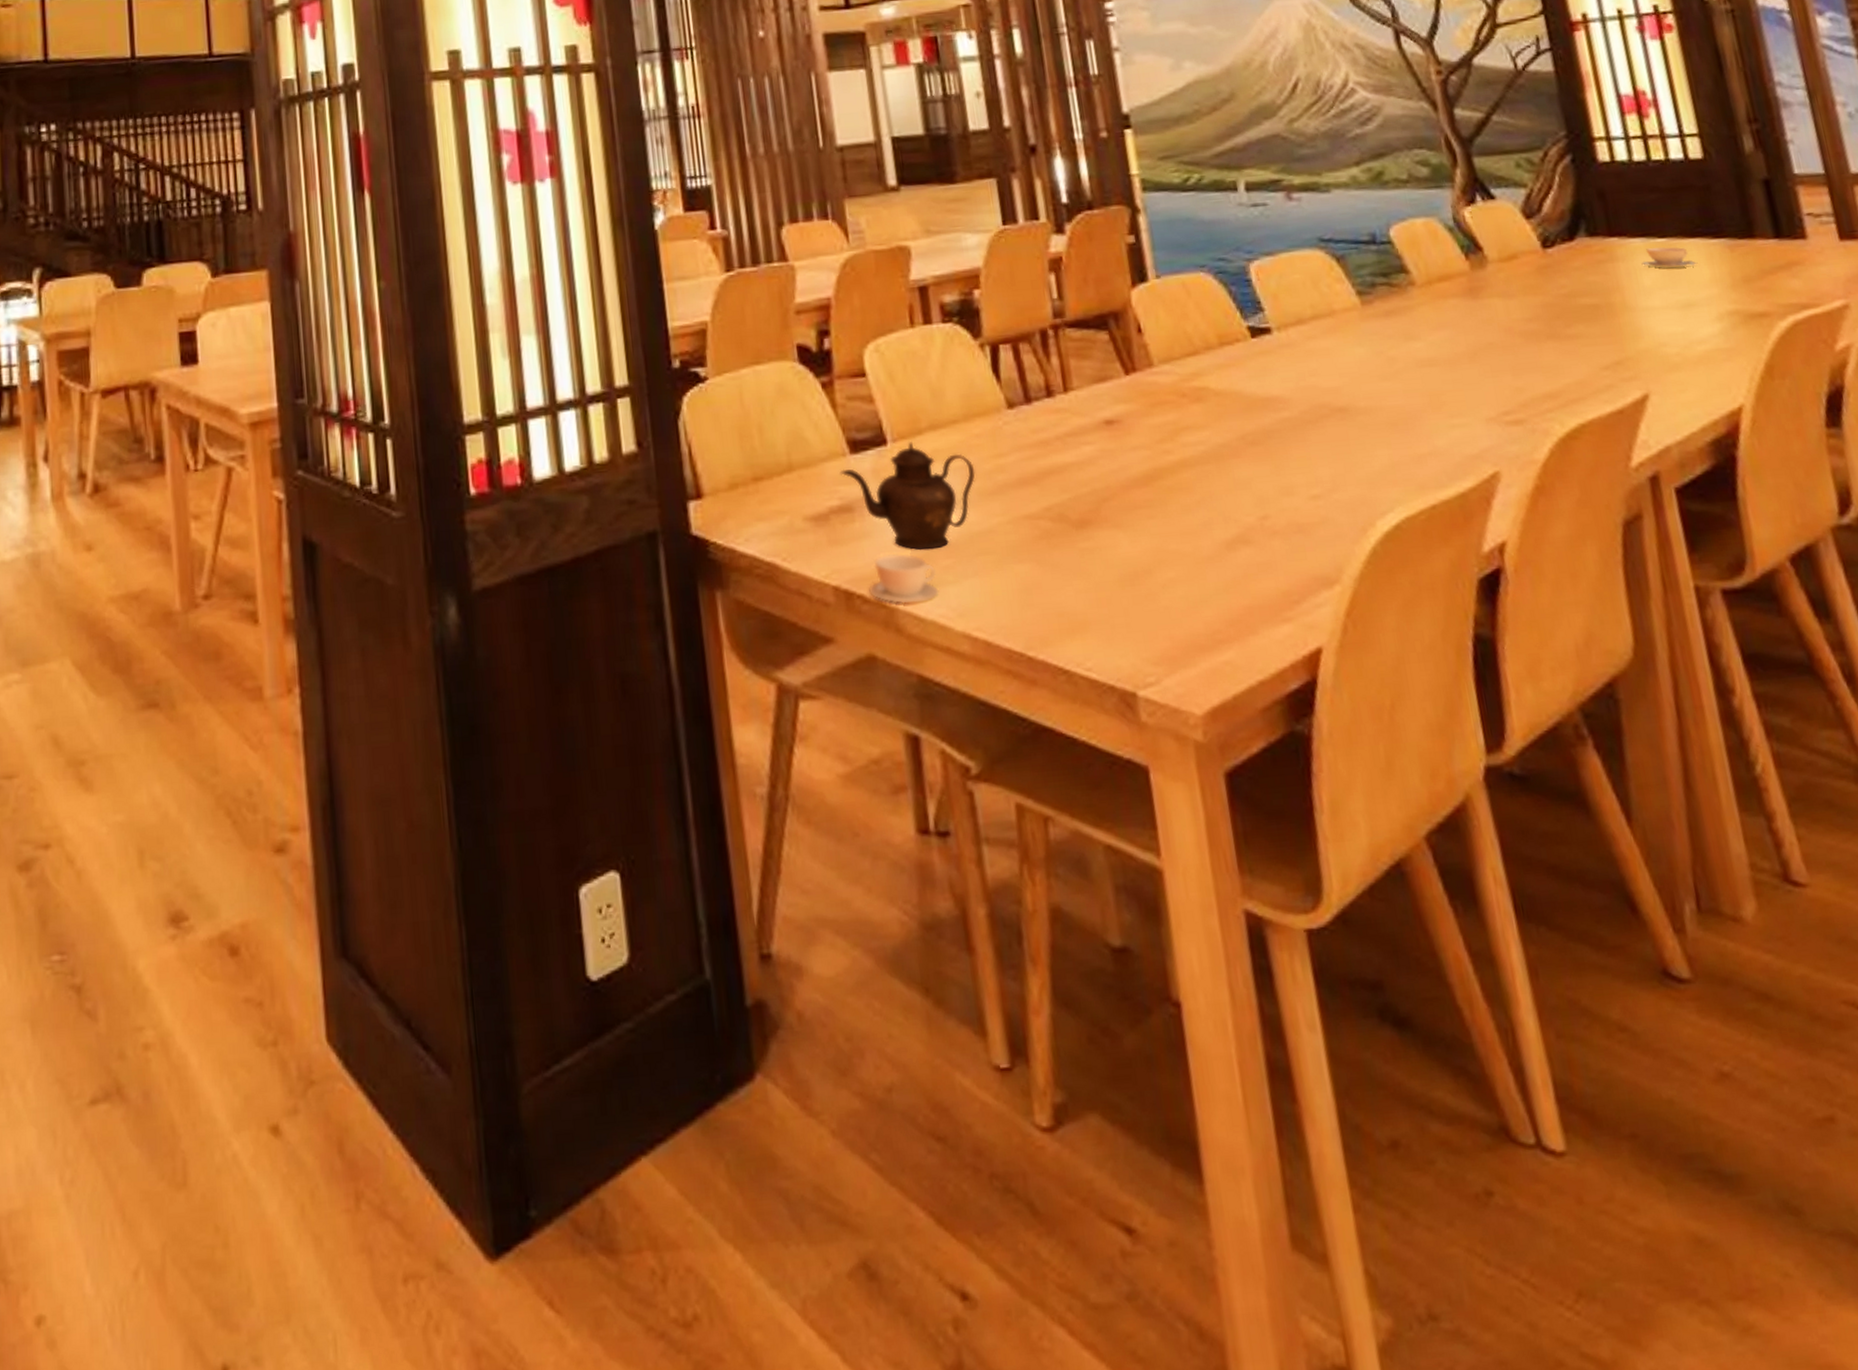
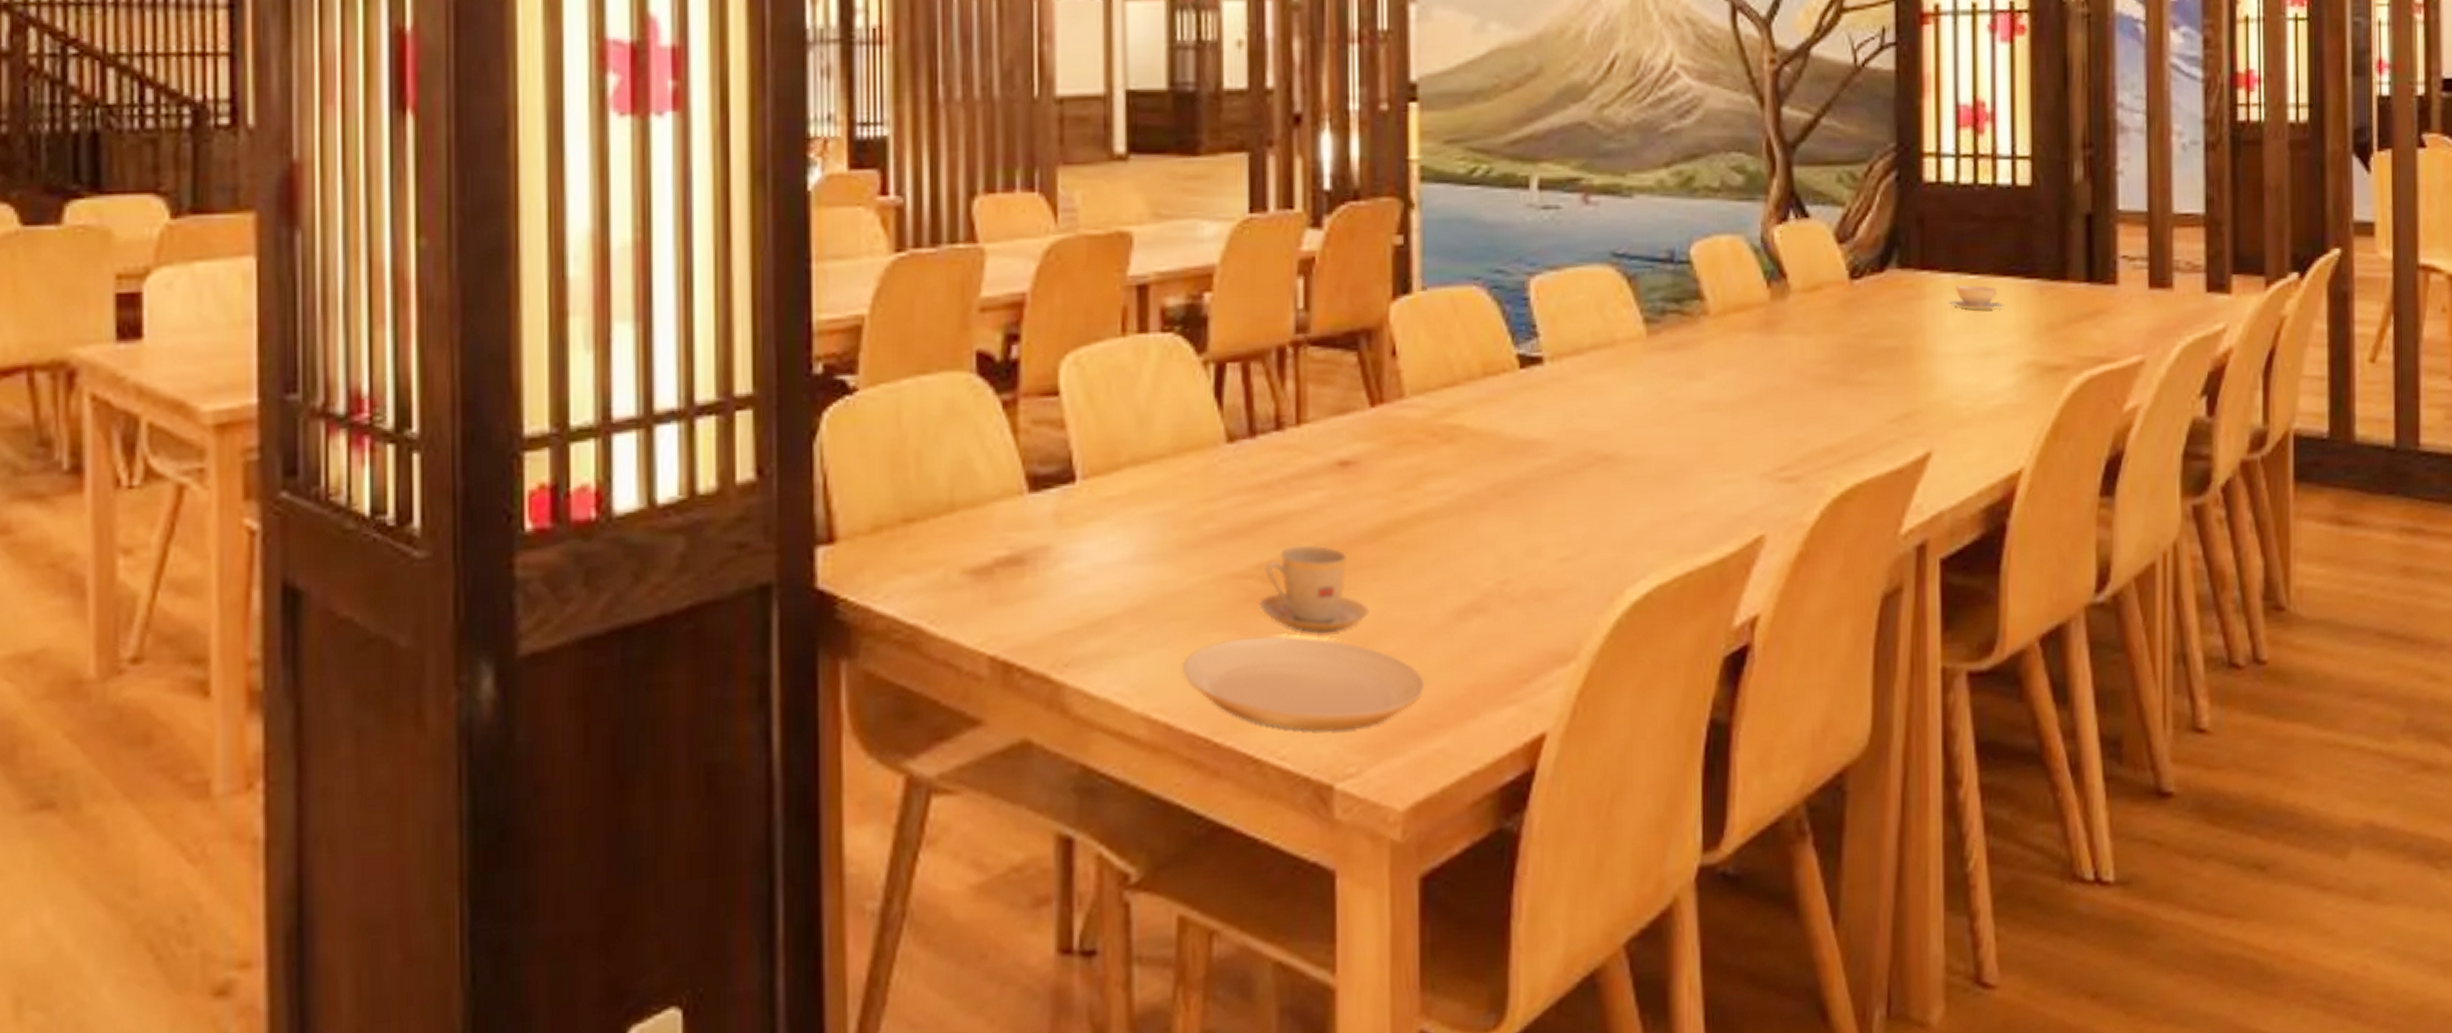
teapot: present [839,442,976,551] -> none [1013,479,1179,614]
teacup: present [869,553,940,603] -> none [1033,617,1118,678]
plate: none [992,566,1206,647] -> present [1181,635,1425,732]
teacup: none [1051,490,1148,563] -> present [1259,545,1369,633]

